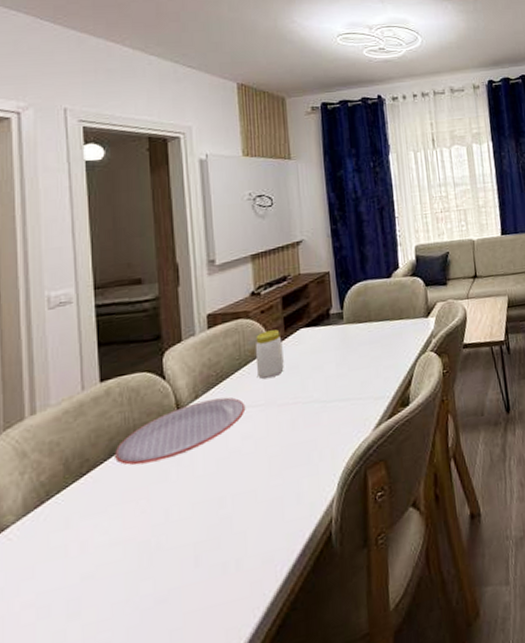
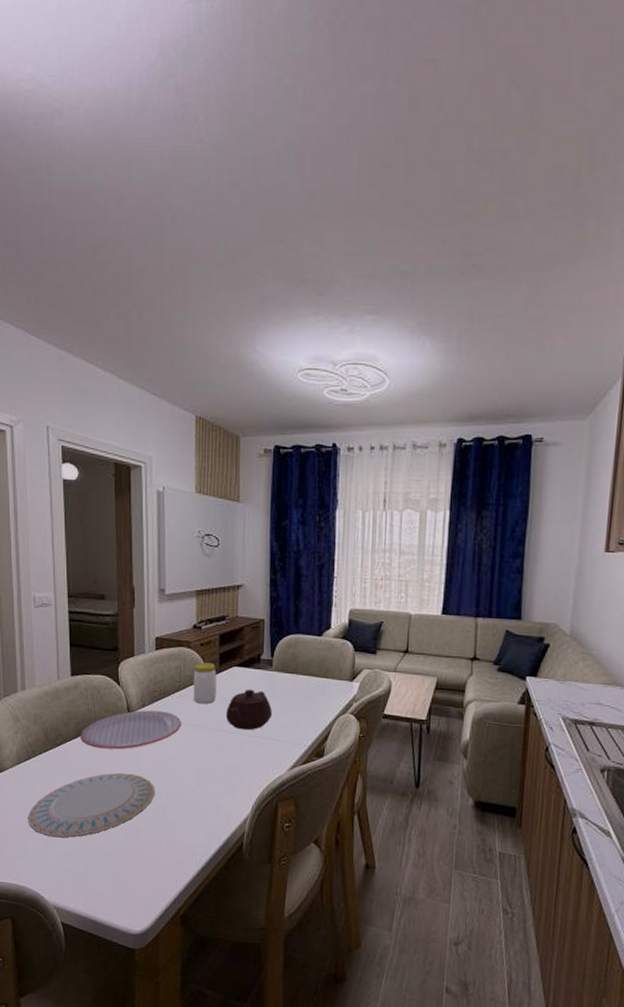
plate: none [39,484,218,606] -> present [28,772,155,837]
teapot: none [297,348,349,397] -> present [226,689,273,731]

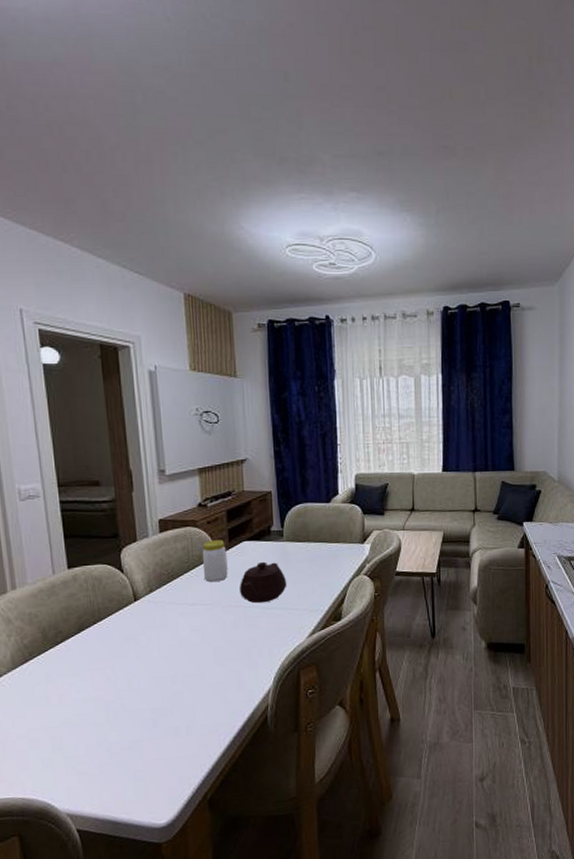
plate: present [28,772,155,837] -> none [29,662,171,741]
plate: present [80,710,182,750] -> none [83,594,194,641]

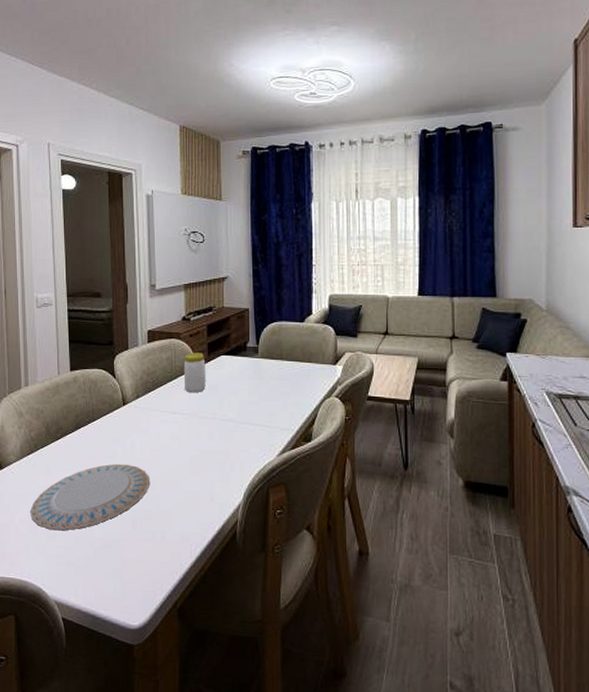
plate: none [29,662,171,741] -> present [30,463,151,530]
teapot: present [240,561,287,604] -> none [216,376,260,417]

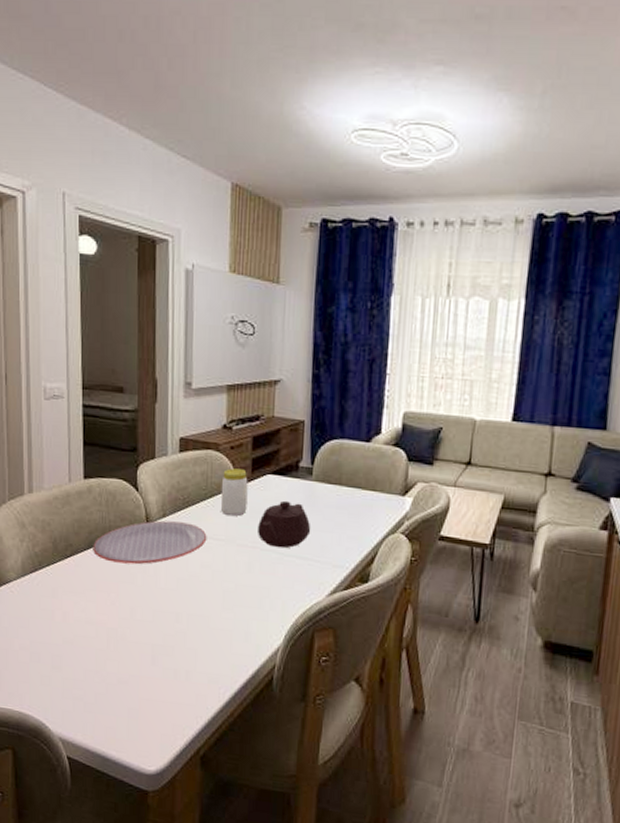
plate: present [30,463,151,530] -> none [32,590,175,661]
plate: none [79,401,174,441] -> present [93,520,207,565]
teapot: none [216,376,260,417] -> present [258,500,311,549]

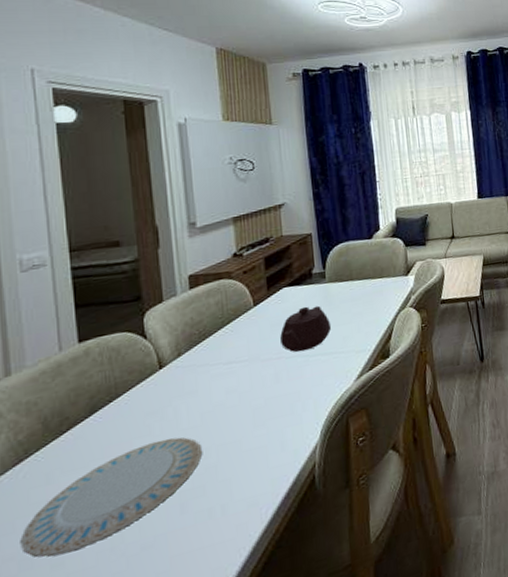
plate: none [32,590,175,661] -> present [20,437,203,557]
plate: present [93,520,207,565] -> none [96,354,229,421]
jar: present [220,468,248,517] -> none [237,289,267,337]

